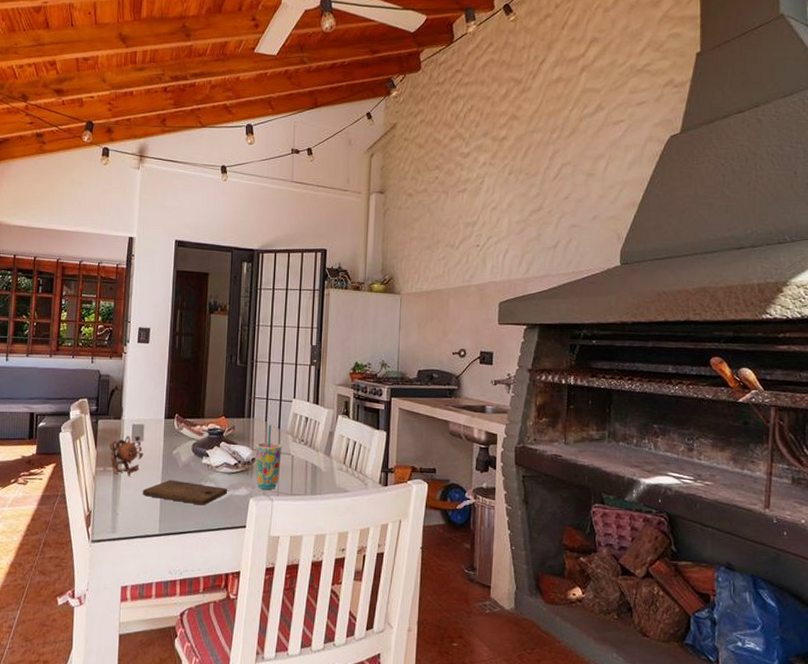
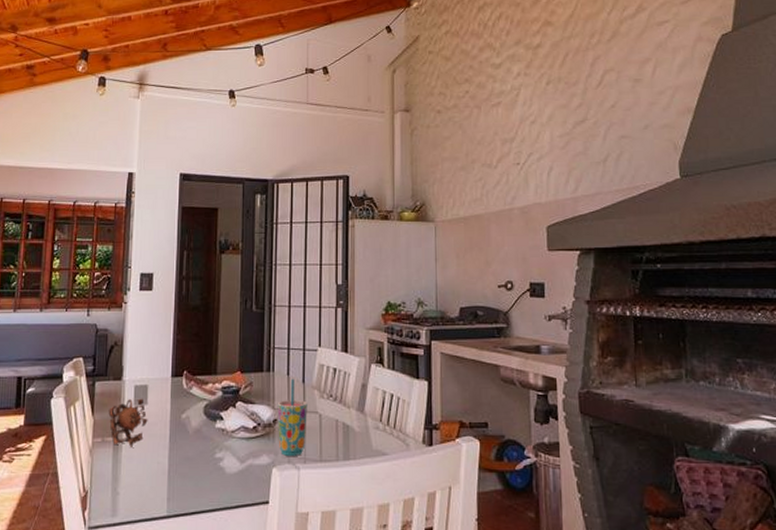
cutting board: present [142,479,227,506] -> none [147,449,246,479]

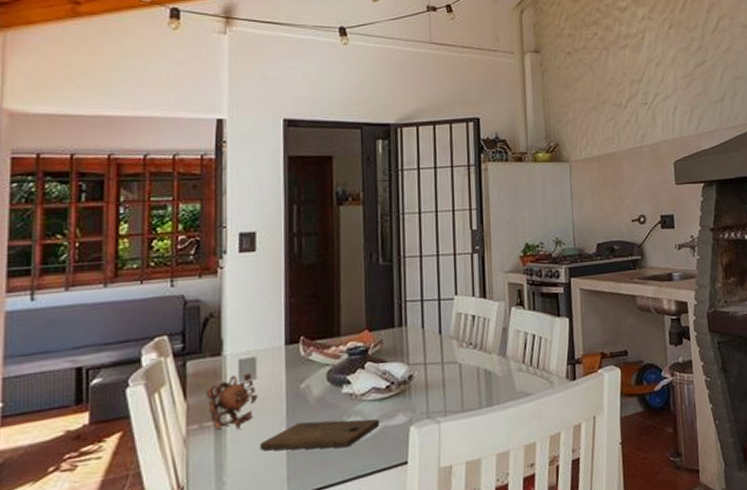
cutting board: none [147,449,246,479] -> present [259,419,379,451]
cup: present [277,378,307,456] -> none [412,330,446,412]

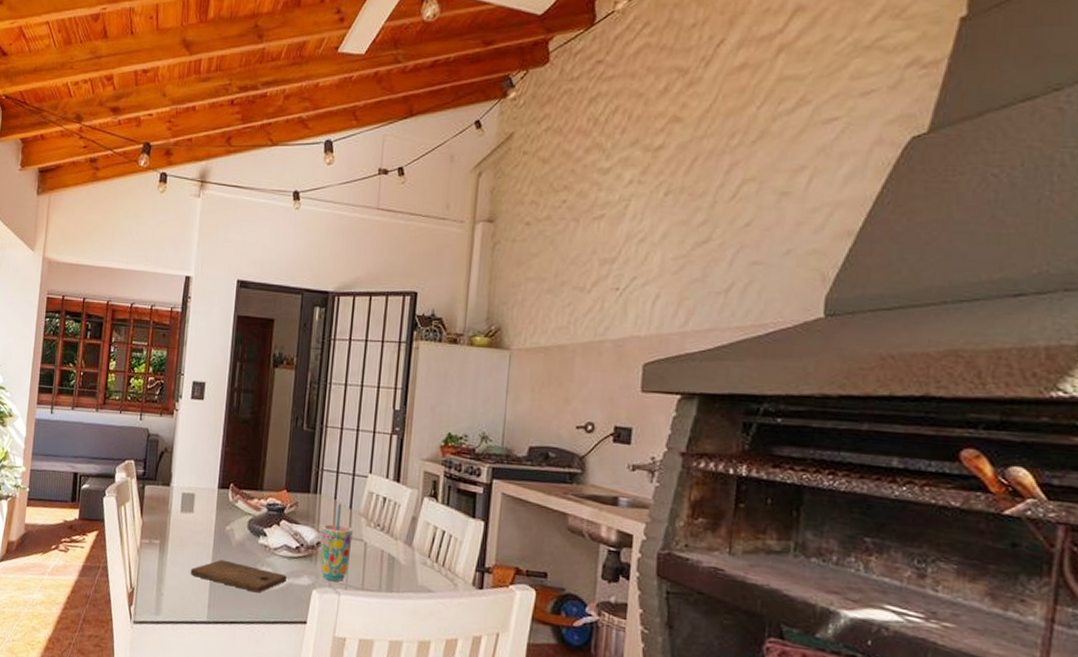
teapot: present [206,372,258,429] -> none [156,505,193,552]
cup: none [412,330,446,412] -> present [320,503,353,581]

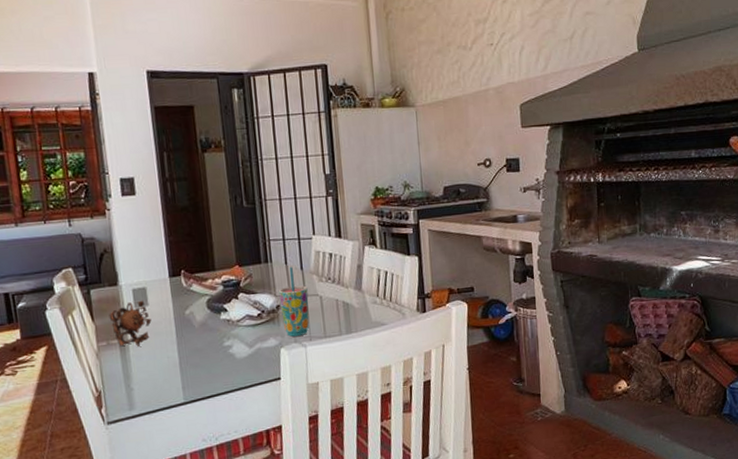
teapot: none [156,505,193,552] -> present [109,300,152,347]
cutting board: present [190,559,287,593] -> none [157,341,254,365]

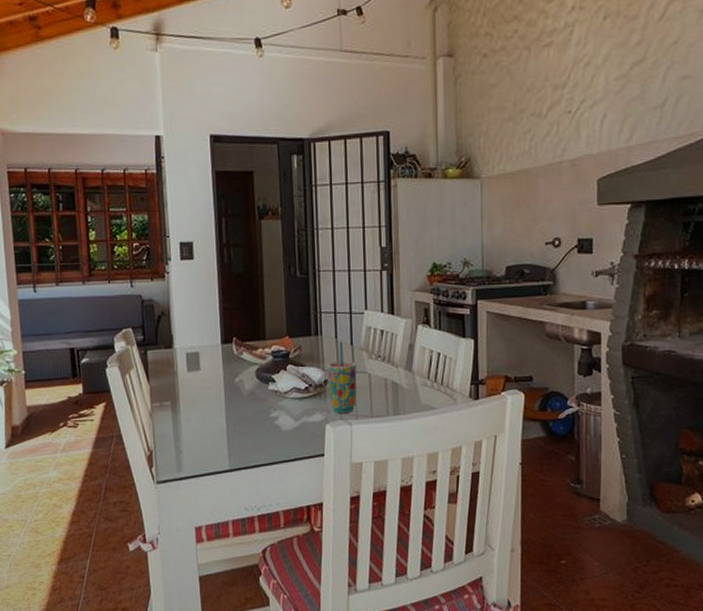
teapot: present [109,300,152,347] -> none [163,364,203,410]

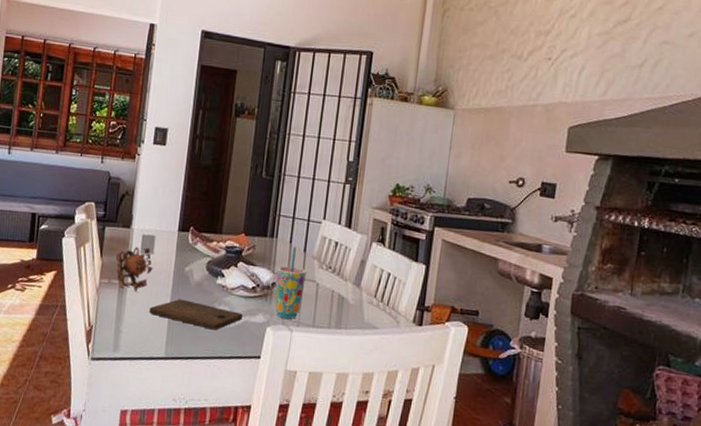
teapot: none [163,364,203,410] -> present [116,247,153,292]
cutting board: none [205,410,300,436] -> present [149,298,243,331]

